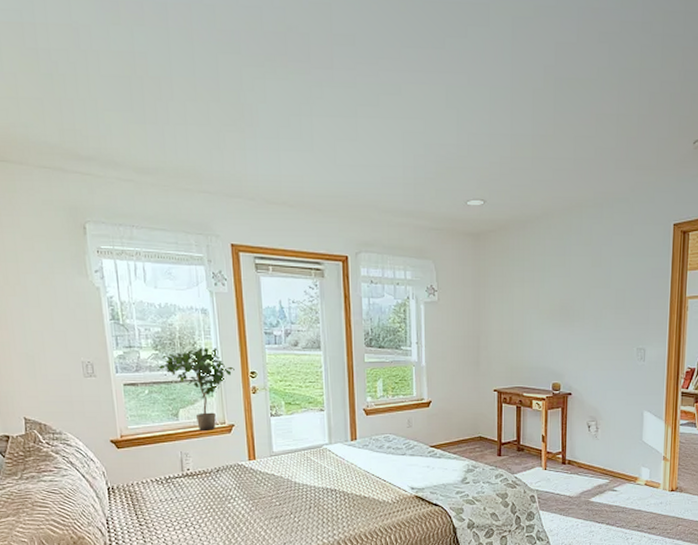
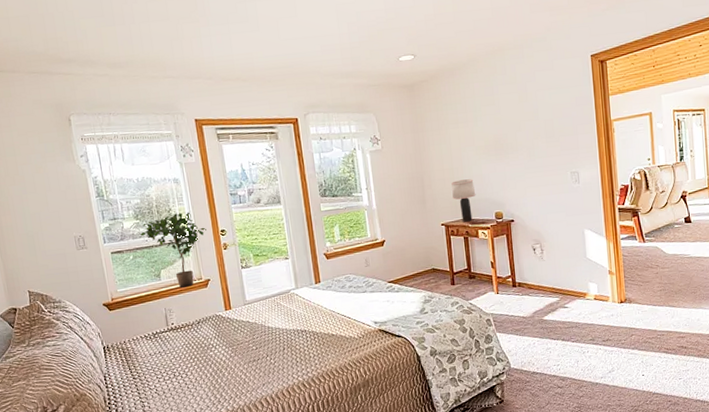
table lamp: none [509,344,535,390] -> present [451,179,476,222]

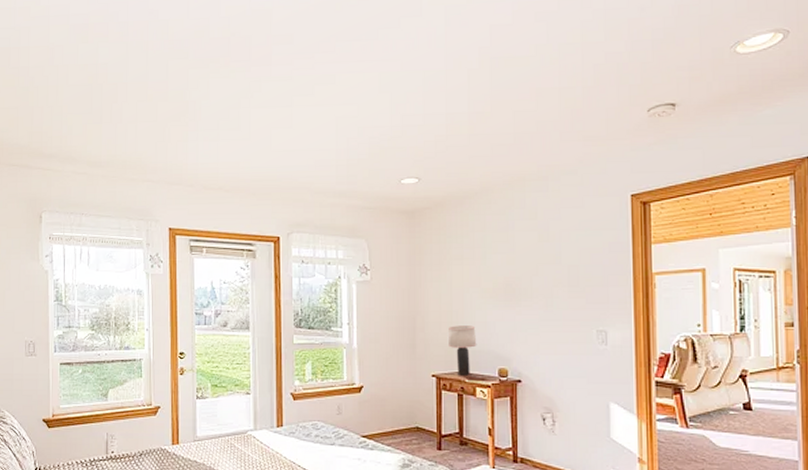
potted plant: present [139,212,206,289] -> none [92,328,164,413]

